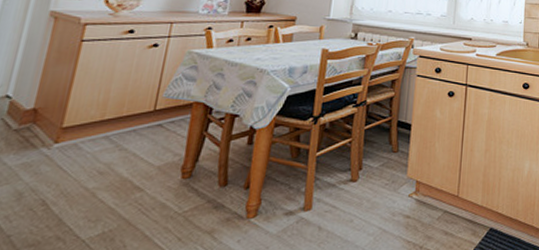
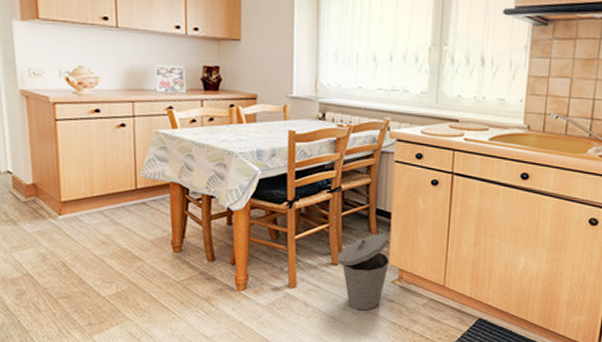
trash can: none [356,146,408,230] -> present [336,234,390,311]

